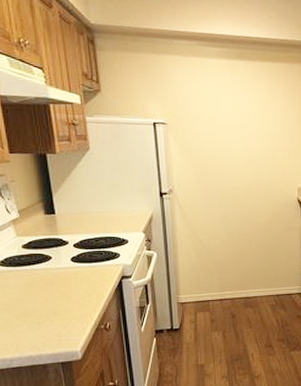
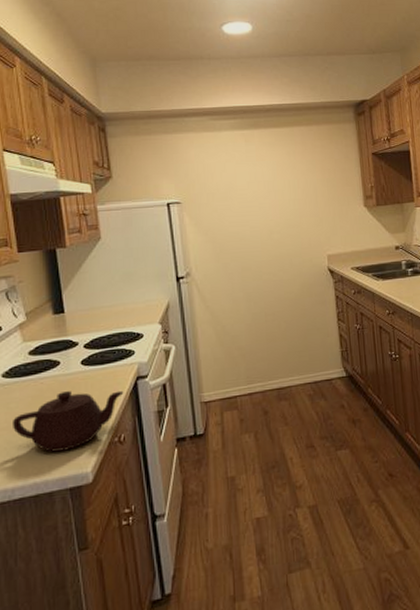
teapot: none [9,283,110,332] -> present [13,390,124,453]

